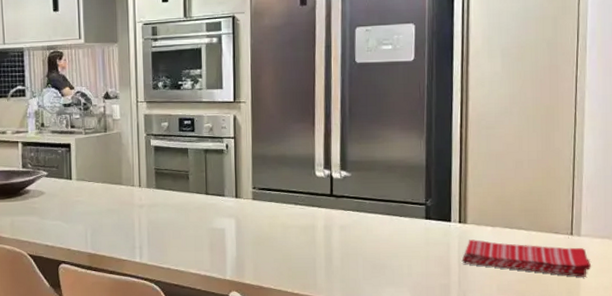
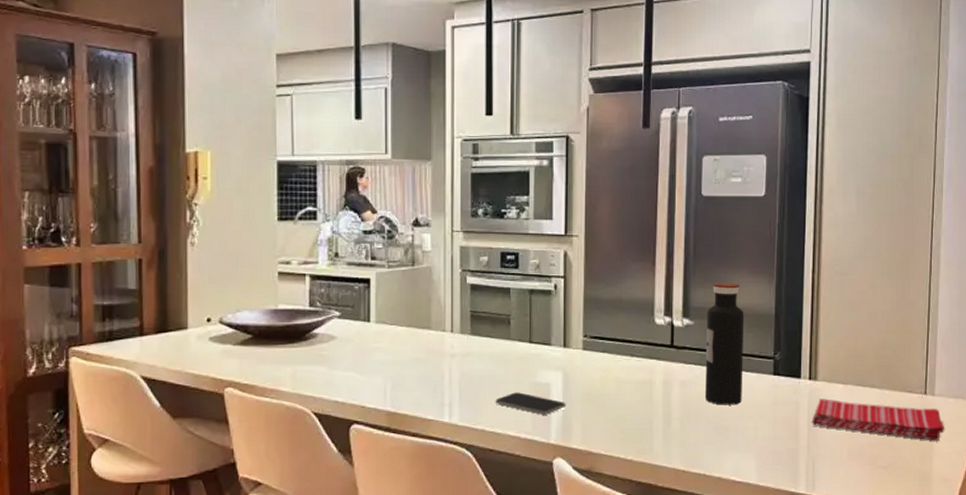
smartphone: none [178,236,239,255] -> present [495,392,566,415]
water bottle: none [362,138,397,246] -> present [704,282,744,405]

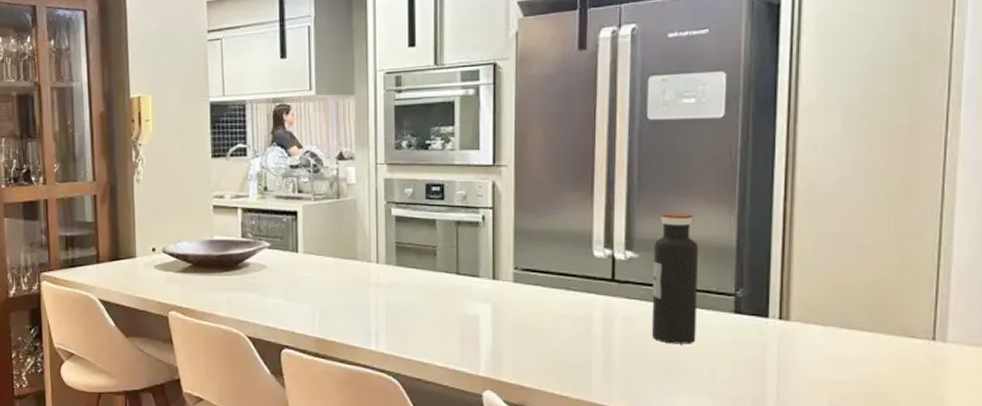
smartphone: present [495,392,566,415] -> none [422,323,496,347]
dish towel: present [811,398,944,441] -> none [781,341,960,394]

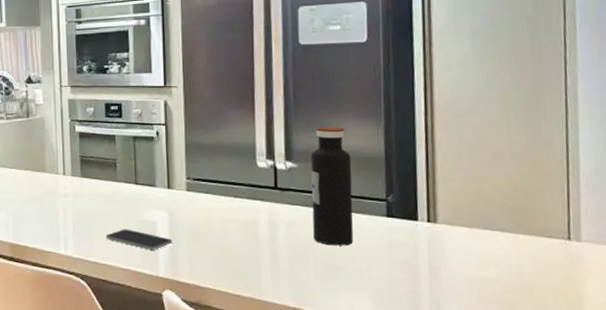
smartphone: none [422,323,496,347] -> present [106,229,173,250]

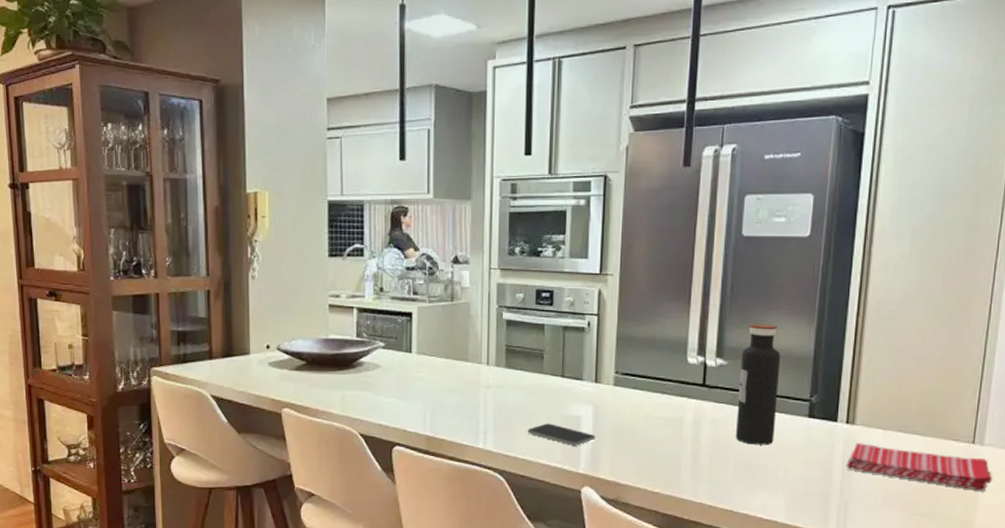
dish towel: none [432,242,596,290] -> present [845,443,992,491]

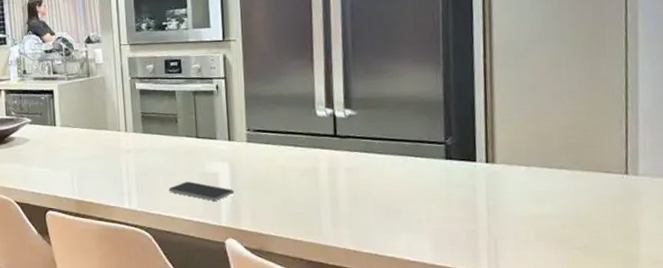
water bottle: present [735,324,781,445] -> none [369,73,413,190]
dish towel: present [845,443,992,491] -> none [490,181,652,222]

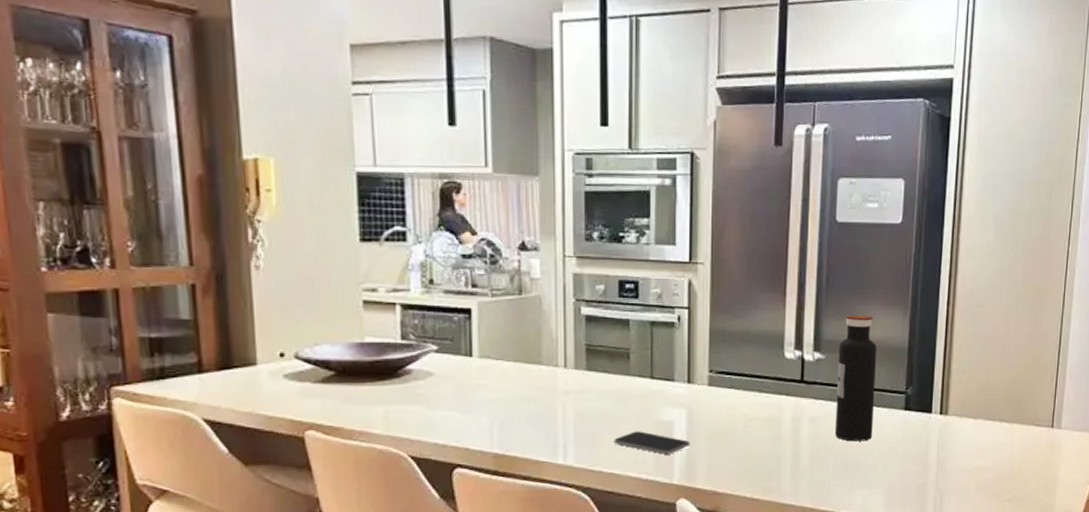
water bottle: none [369,73,413,190] -> present [834,315,877,442]

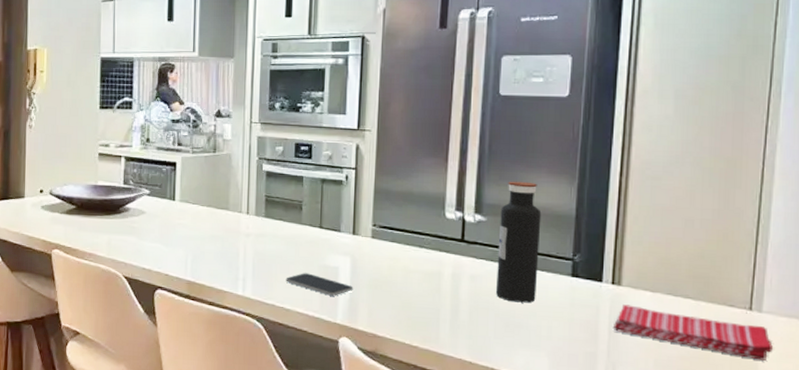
dish towel: none [940,433,1068,473] -> present [612,304,773,361]

